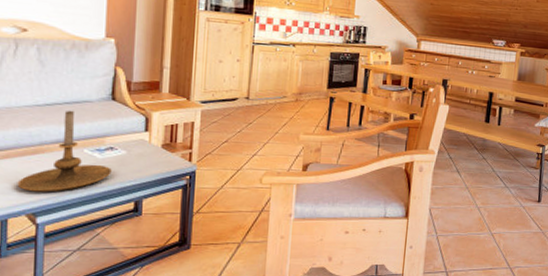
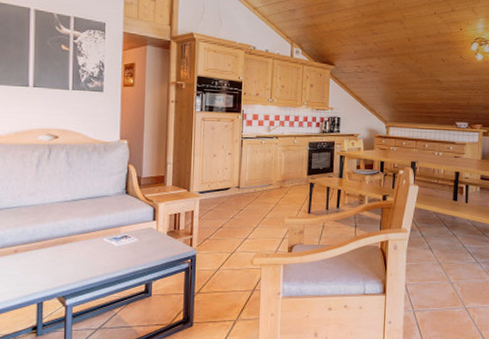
candle holder: present [17,110,112,192] -> none [50,204,126,277]

